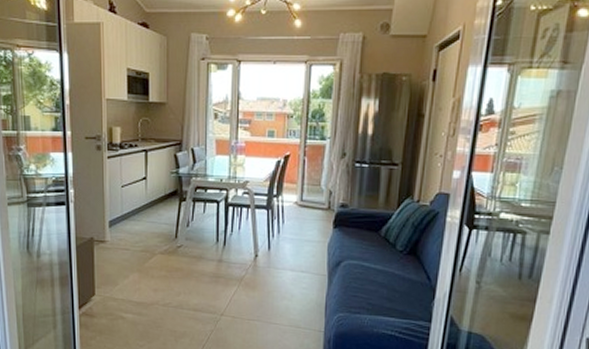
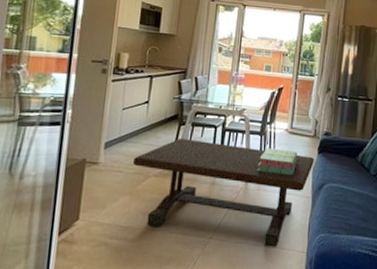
coffee table: none [139,214,329,325] -> present [133,137,314,247]
stack of books: none [265,222,310,253] -> present [257,147,298,176]

